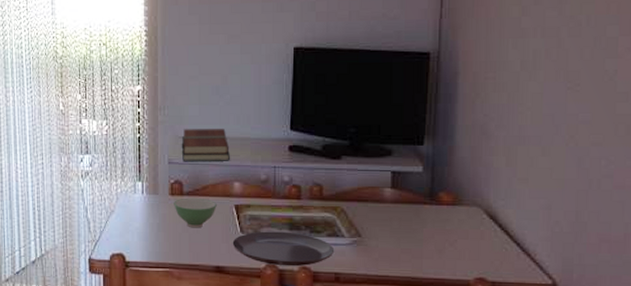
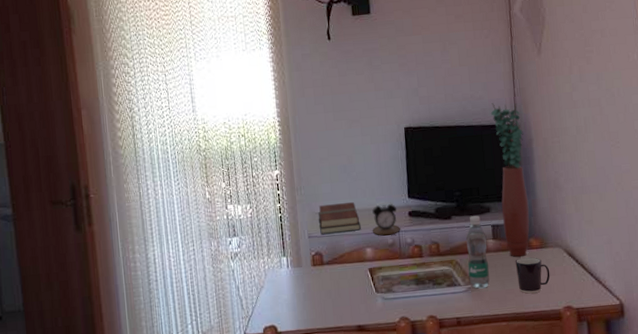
bowl: present [174,198,217,228] -> none [316,265,354,294]
plate: present [232,231,335,267] -> none [369,287,455,318]
alarm clock: none [243,131,277,170] -> present [372,201,400,236]
bottle: none [355,158,384,244] -> present [466,215,490,289]
vase: none [406,25,447,212] -> present [490,103,530,257]
mug: none [416,214,462,257] -> present [515,257,550,294]

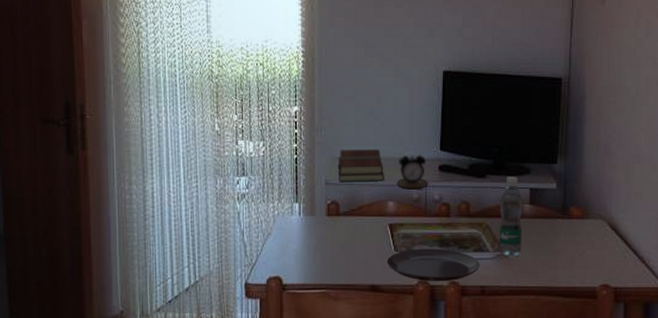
plate: none [369,287,455,318] -> present [386,248,481,282]
vase: present [490,103,530,257] -> none [541,52,576,225]
mug: present [515,257,550,294] -> none [551,228,589,267]

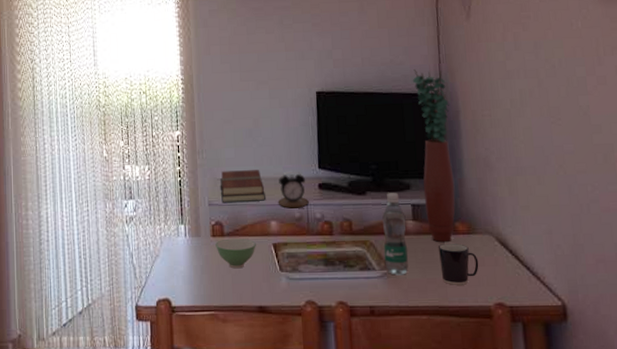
bowl: none [330,218,372,248] -> present [215,238,256,269]
plate: present [386,248,481,282] -> none [273,267,368,302]
vase: none [541,52,576,225] -> present [412,69,456,242]
mug: none [551,228,589,267] -> present [438,244,479,285]

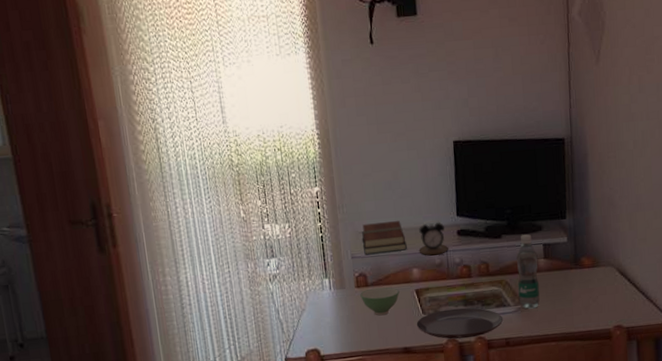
plate: none [273,267,368,302] -> present [416,307,504,339]
vase: present [412,69,456,242] -> none [544,115,582,276]
mug: present [438,244,479,285] -> none [566,276,602,314]

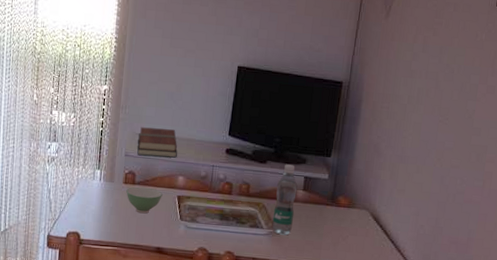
plate: present [416,307,504,339] -> none [172,219,255,251]
alarm clock: present [419,220,448,256] -> none [187,134,216,168]

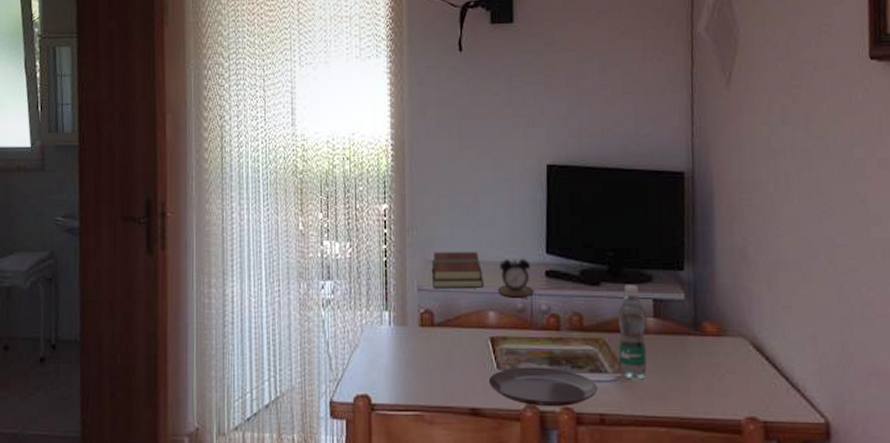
bowl: present [126,187,163,214] -> none [424,329,471,364]
plate: none [172,219,255,251] -> present [488,367,598,407]
alarm clock: none [187,134,216,168] -> present [497,255,533,298]

